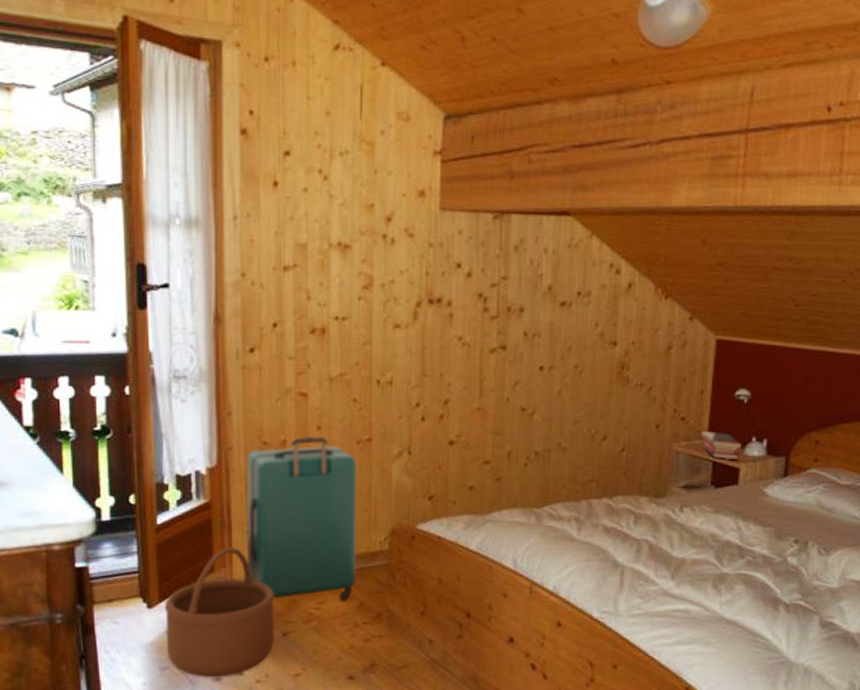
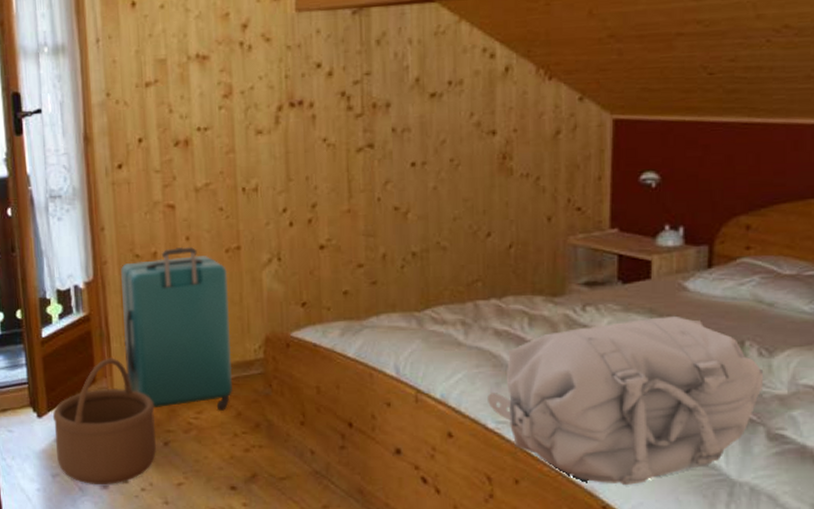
duffel bag: none [594,518,821,668] -> present [488,315,764,485]
books: present [702,431,742,461] -> none [602,221,652,252]

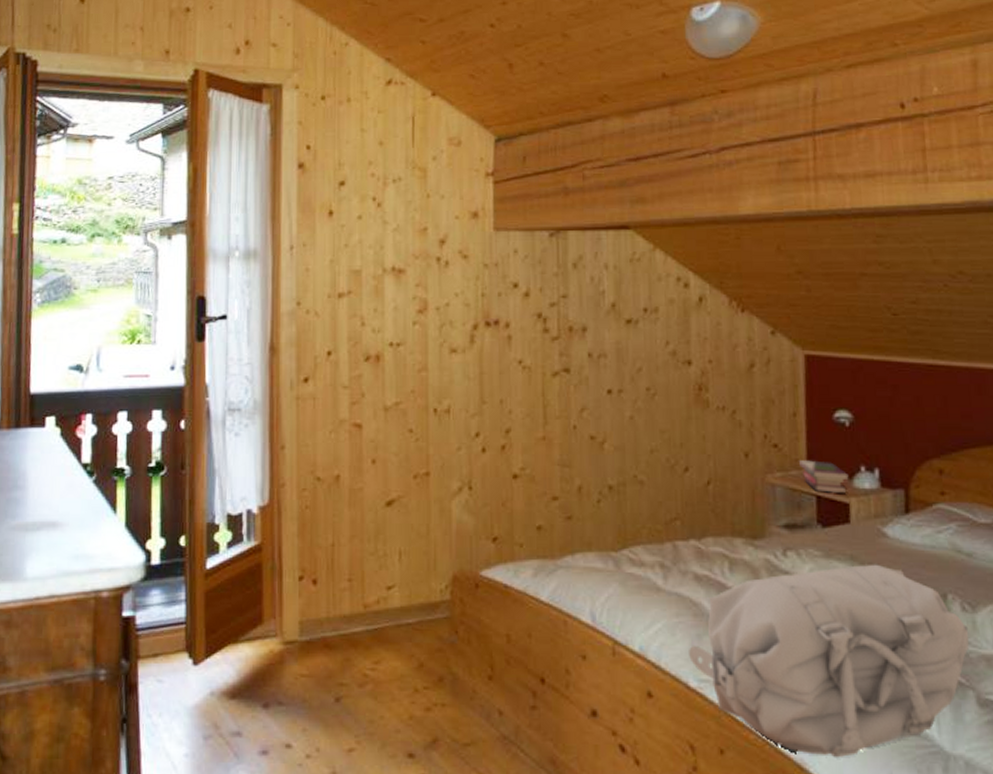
basket: present [52,358,157,484] -> none [210,595,328,749]
suitcase: present [121,246,233,411] -> none [297,470,416,661]
books: none [602,221,652,252] -> present [799,460,849,494]

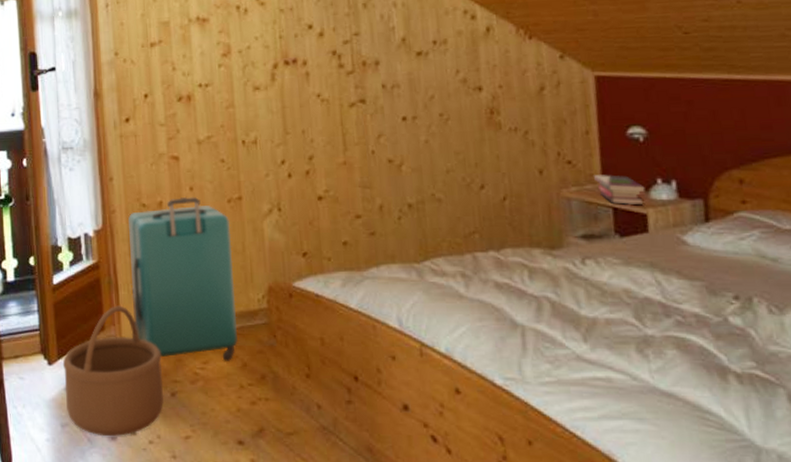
basket: none [210,595,328,749] -> present [62,305,164,436]
suitcase: none [297,470,416,661] -> present [128,196,238,361]
duffel bag: present [689,564,969,757] -> none [493,270,778,449]

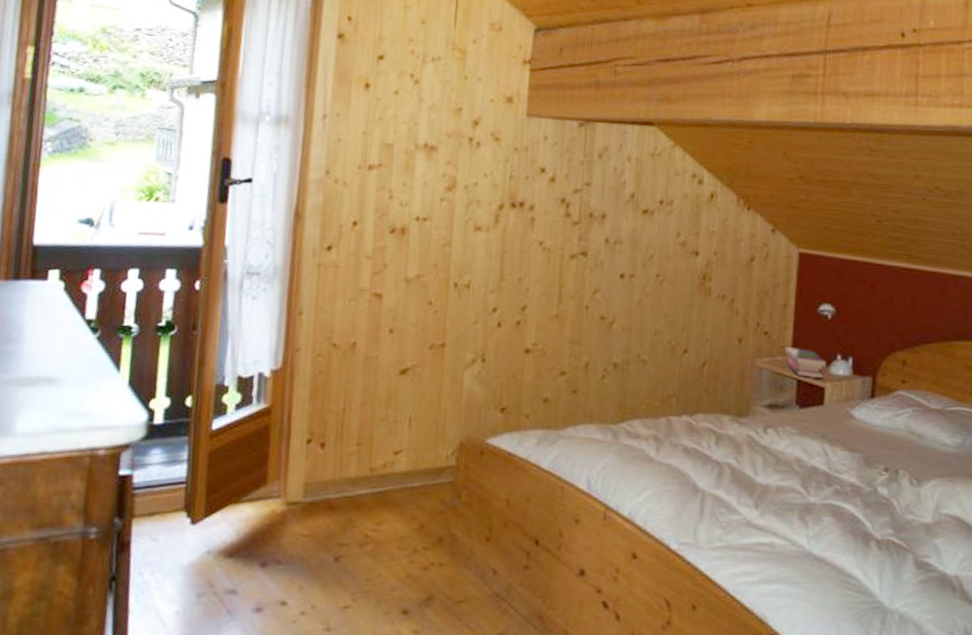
basket: present [62,305,164,436] -> none [206,457,330,607]
suitcase: present [128,196,238,361] -> none [303,339,429,522]

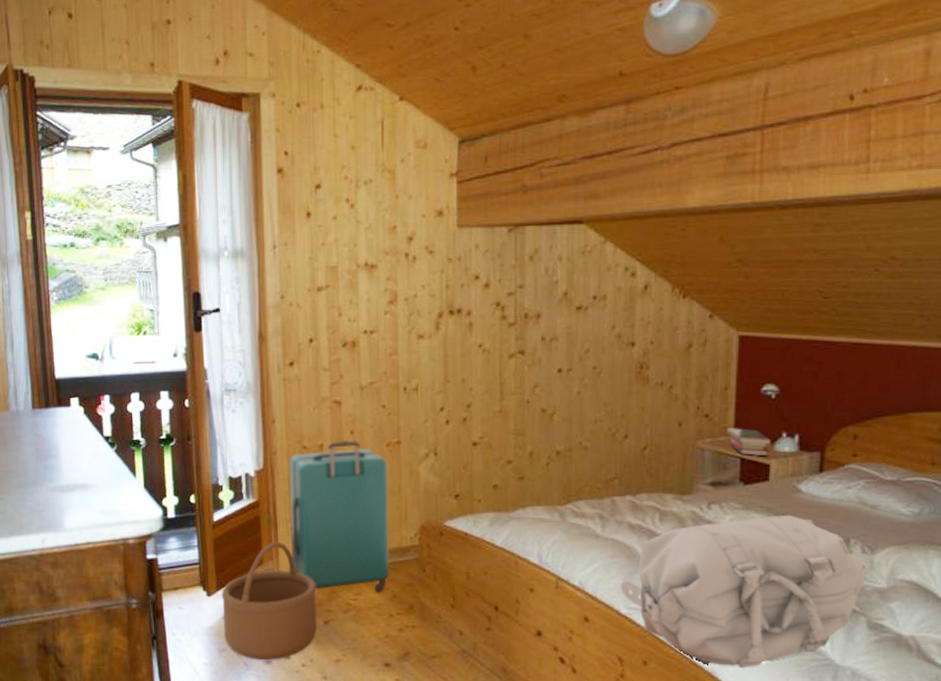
basket: none [206,457,330,607] -> present [221,541,318,660]
suitcase: none [303,339,429,522] -> present [289,439,390,593]
duffel bag: none [673,442,914,612] -> present [621,514,866,668]

